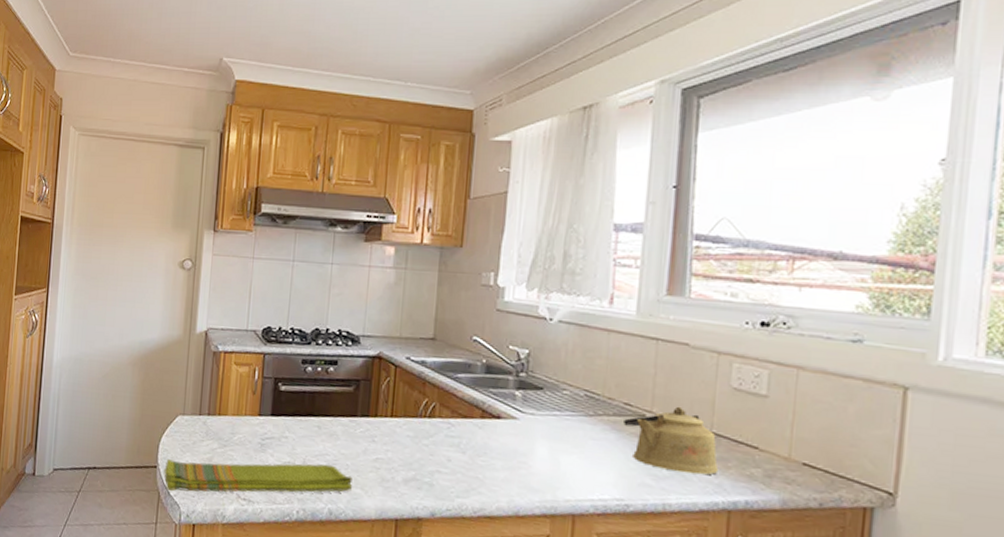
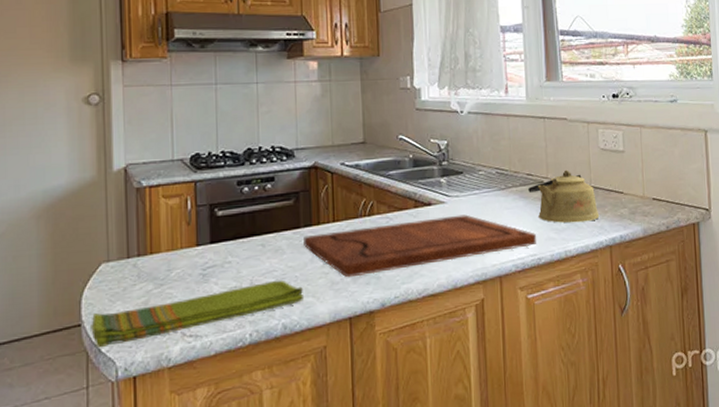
cutting board: none [358,426,626,489] -> present [303,214,536,278]

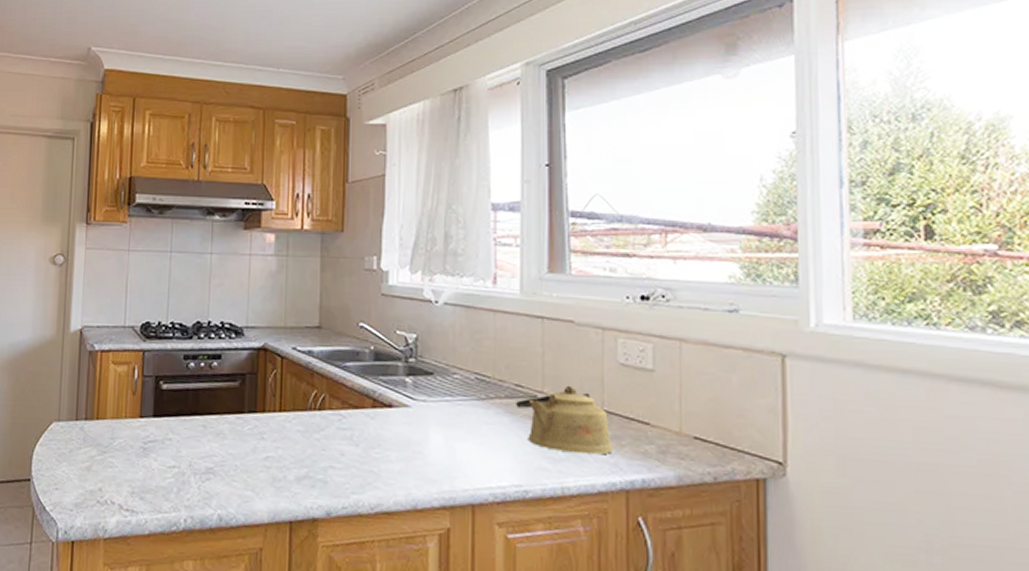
dish towel: present [91,280,305,348] -> none [38,466,243,506]
cutting board: present [303,214,536,278] -> none [247,422,523,477]

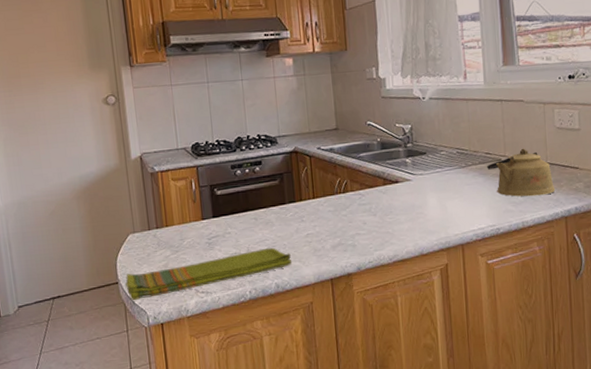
dish towel: none [38,466,243,506] -> present [125,247,293,301]

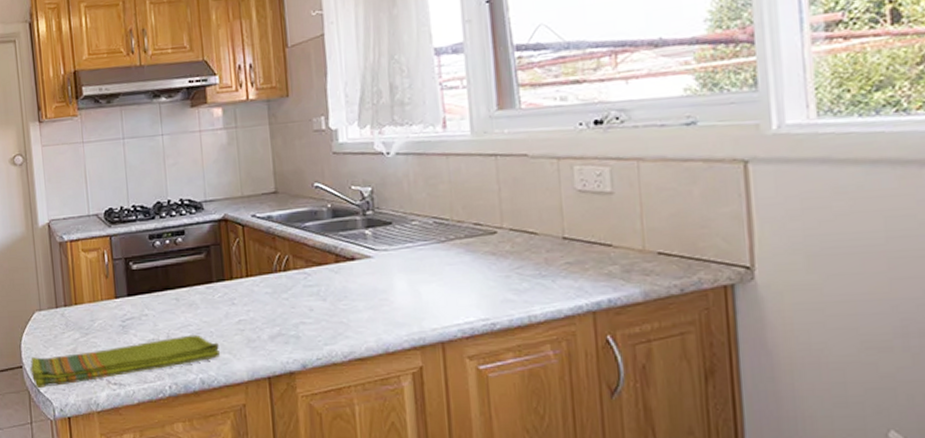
kettle: present [487,148,556,197] -> none [476,217,577,283]

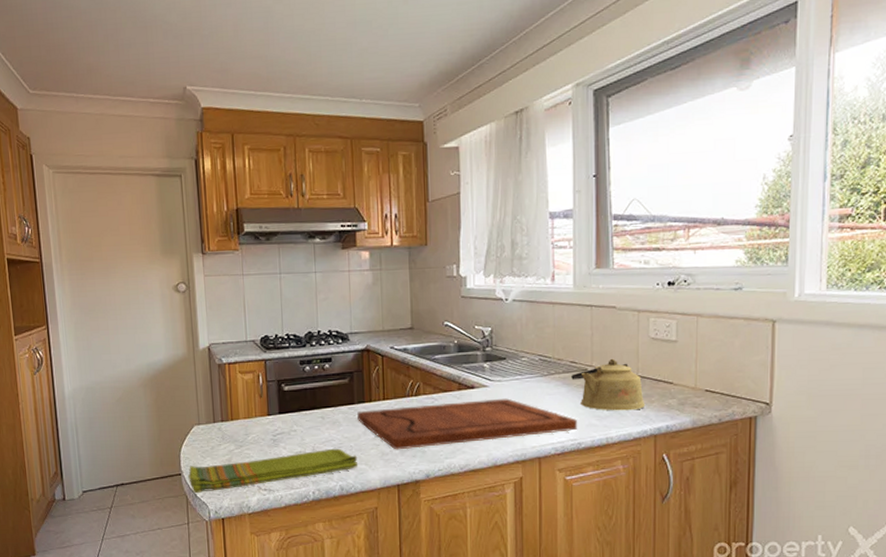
cutting board: none [217,270,489,336] -> present [357,398,577,450]
kettle: none [476,217,577,283] -> present [571,358,645,411]

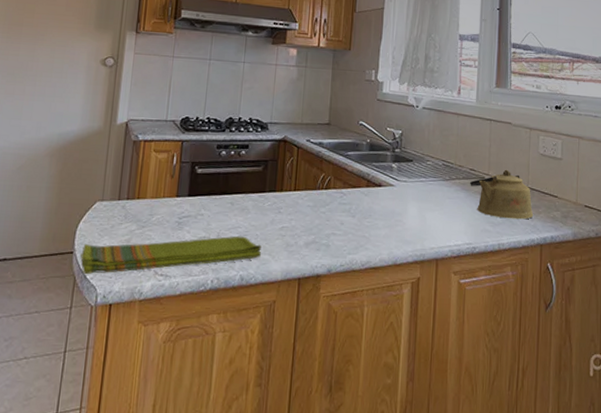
cutting board: present [357,398,577,450] -> none [267,198,473,242]

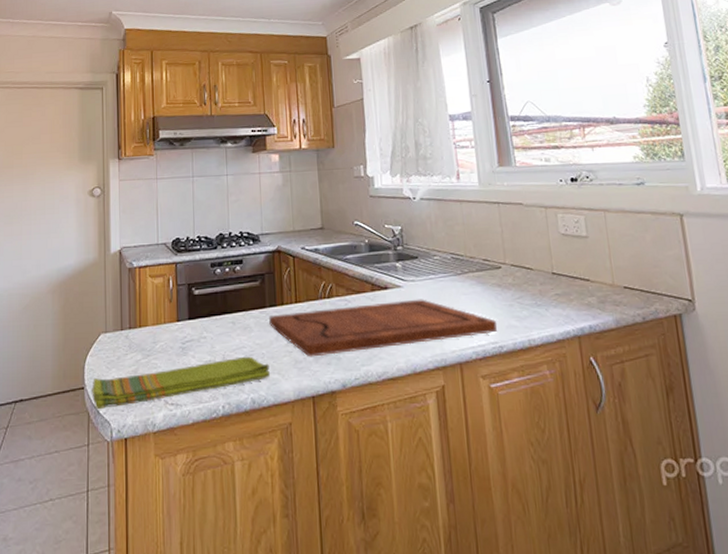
cutting board: none [267,198,473,242] -> present [269,299,497,357]
kettle: present [470,169,534,220] -> none [485,255,565,311]

